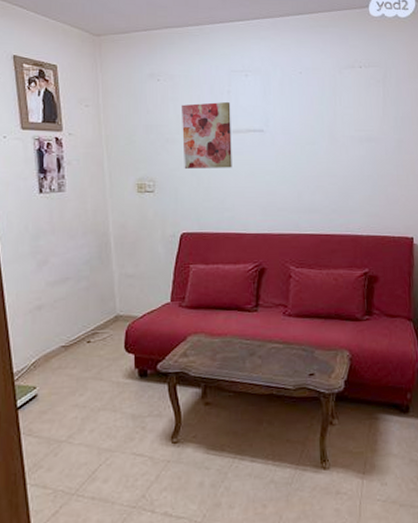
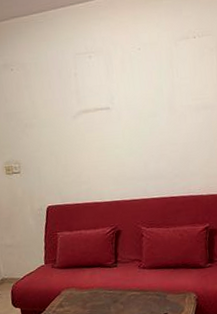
wall art: present [182,101,232,169] -> none [35,83,85,150]

